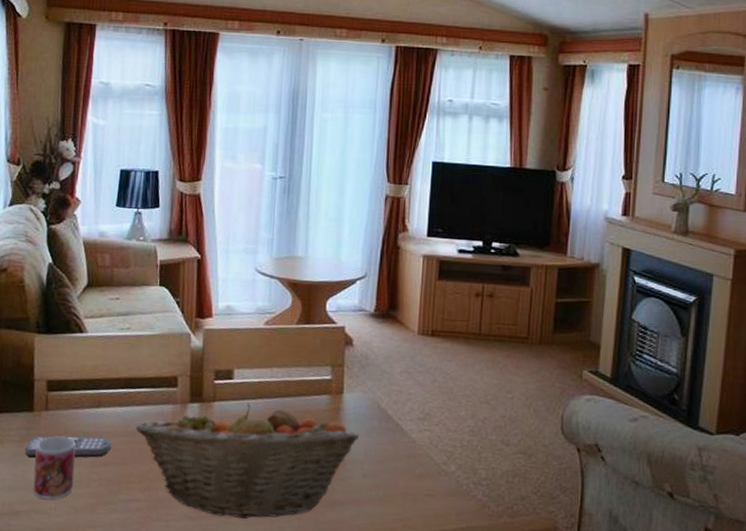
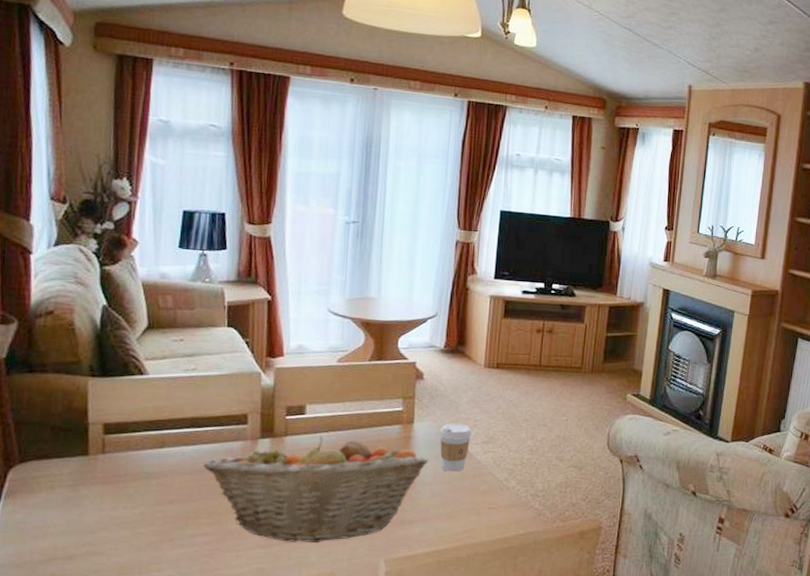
remote control: present [25,435,112,459] -> none [80,477,178,502]
mug: present [33,436,76,499] -> none [89,478,137,540]
coffee cup: none [370,396,406,451] -> present [439,423,472,472]

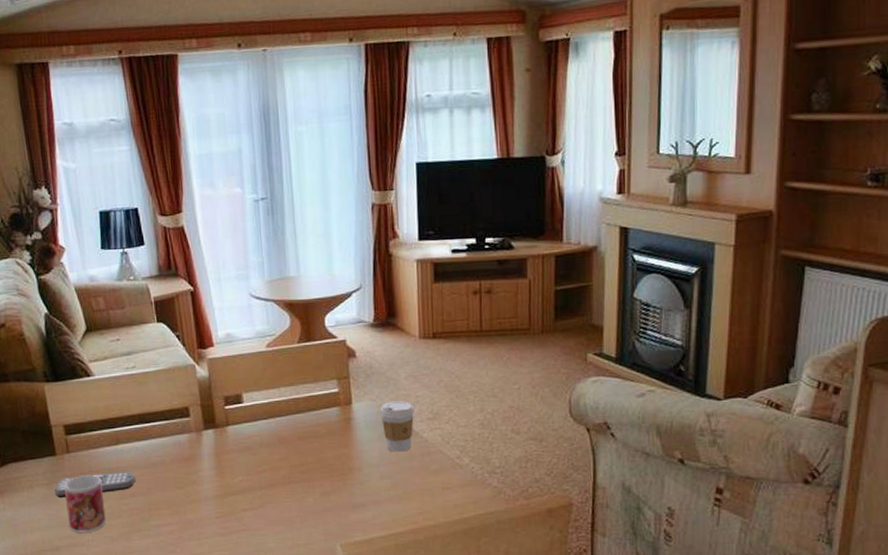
remote control: none [80,477,178,502] -> present [55,472,137,498]
mug: none [89,478,137,540] -> present [64,475,106,533]
fruit basket: present [203,436,428,543] -> none [156,423,372,530]

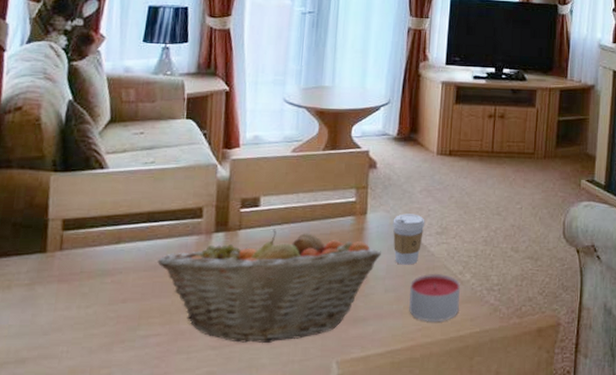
remote control: present [55,472,137,498] -> none [35,274,132,302]
mug: present [64,475,106,533] -> none [43,276,92,342]
fruit basket: none [156,423,372,530] -> present [157,229,381,344]
candle: none [405,459,460,506] -> present [408,274,460,322]

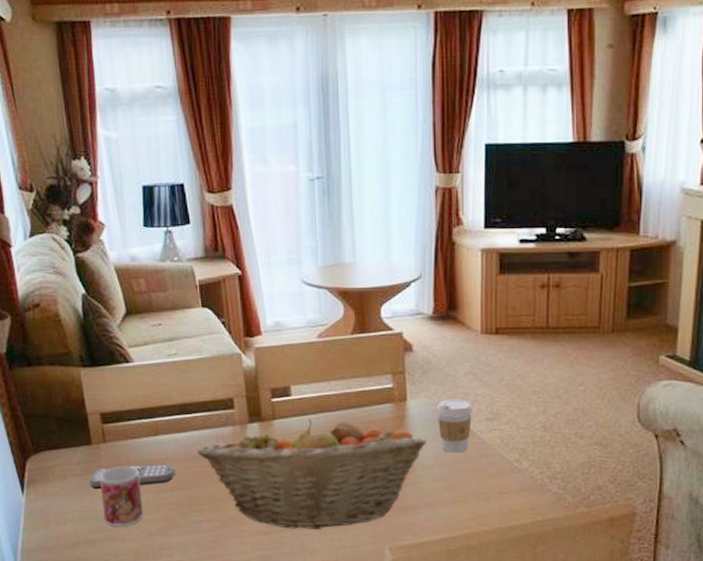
remote control: none [35,274,132,302] -> present [90,464,176,490]
mug: none [43,276,92,342] -> present [99,467,143,526]
candle: present [408,274,460,322] -> none [460,462,517,511]

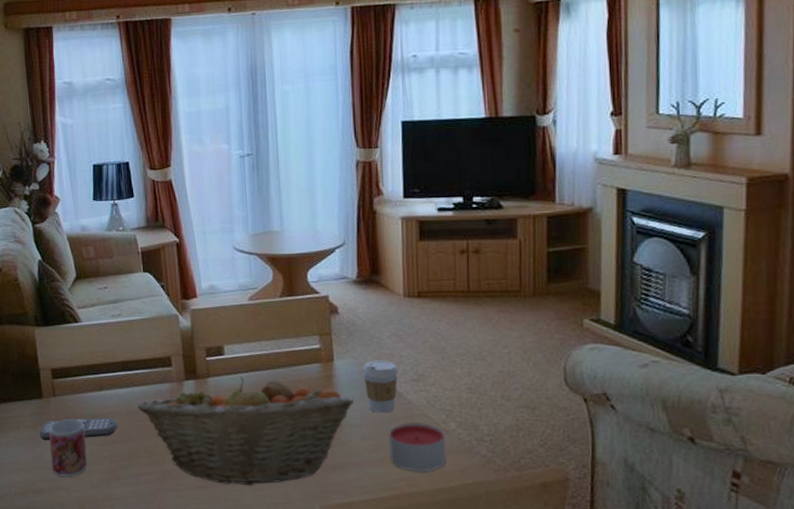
candle: none [460,462,517,511] -> present [388,422,446,472]

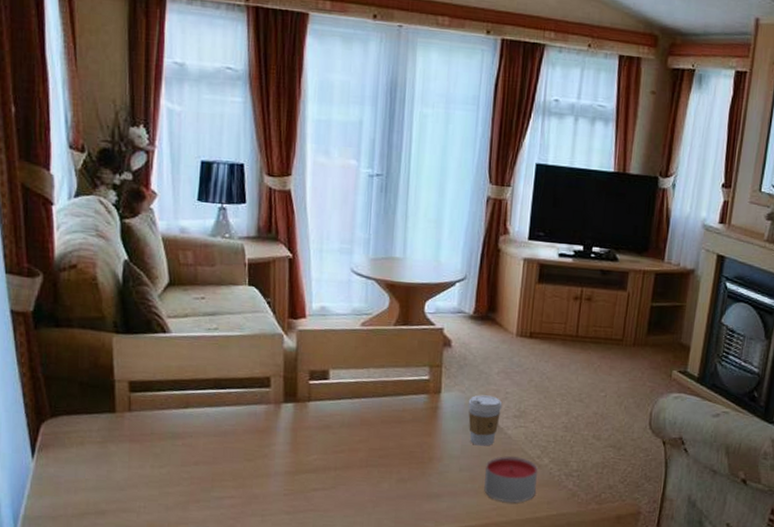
remote control: present [40,418,118,441] -> none [109,436,203,459]
mug: present [48,419,87,477] -> none [119,437,164,498]
fruit basket: present [137,376,354,486] -> none [227,402,456,512]

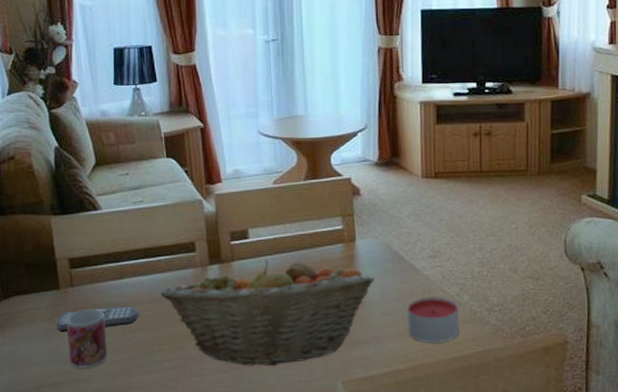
remote control: none [109,436,203,459] -> present [57,306,140,333]
mug: none [119,437,164,498] -> present [66,310,108,368]
fruit basket: none [227,402,456,512] -> present [160,259,374,367]
coffee cup: present [468,395,503,446] -> none [383,238,416,289]

